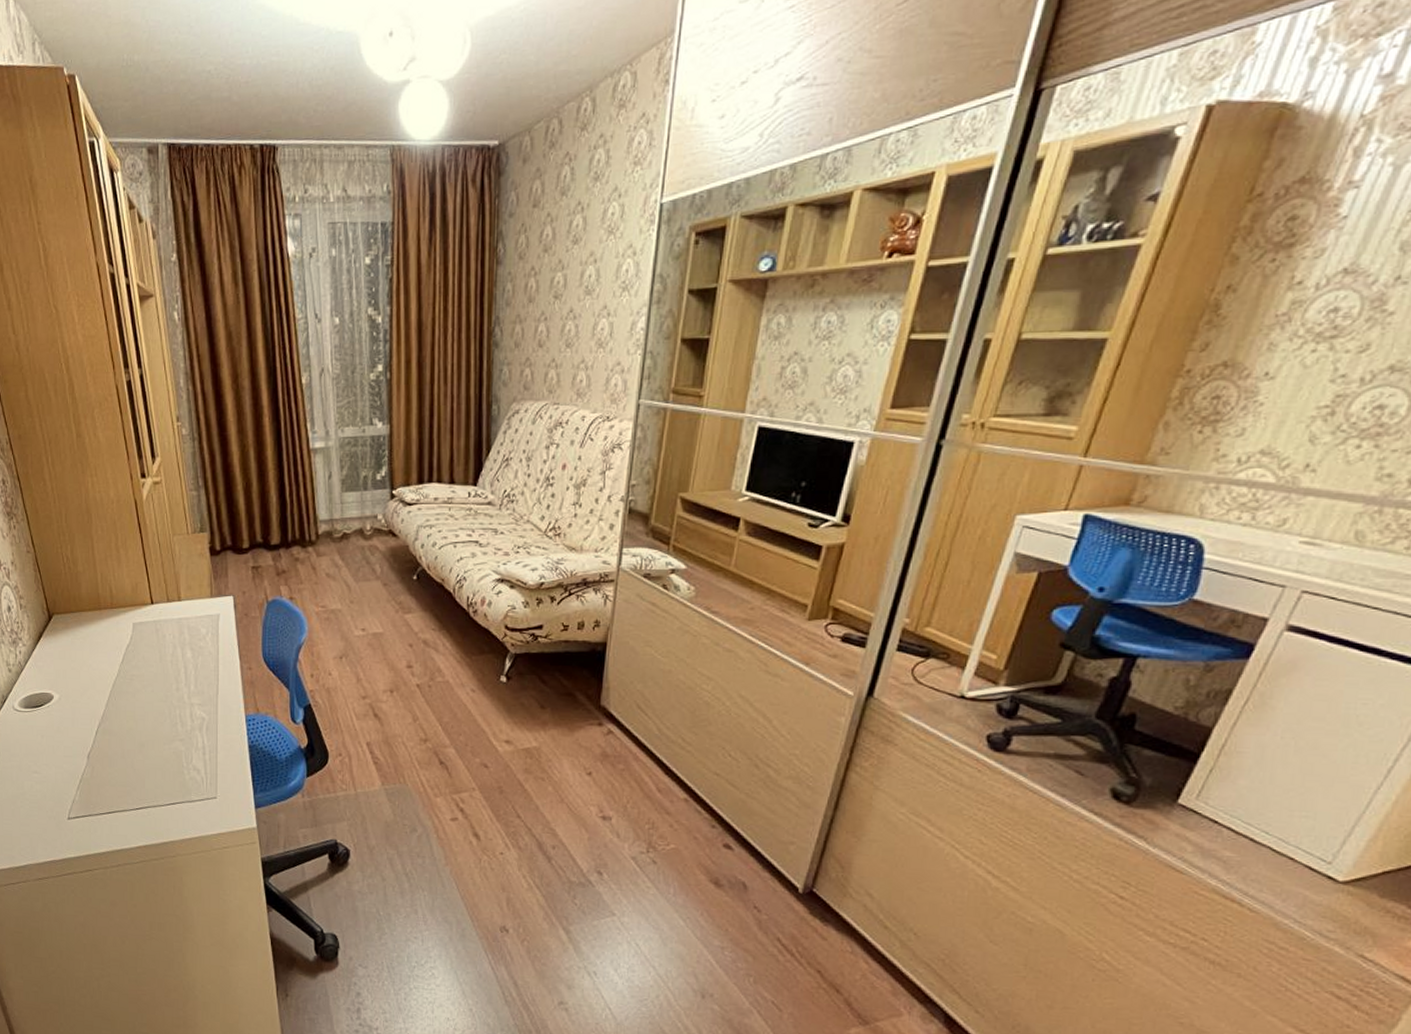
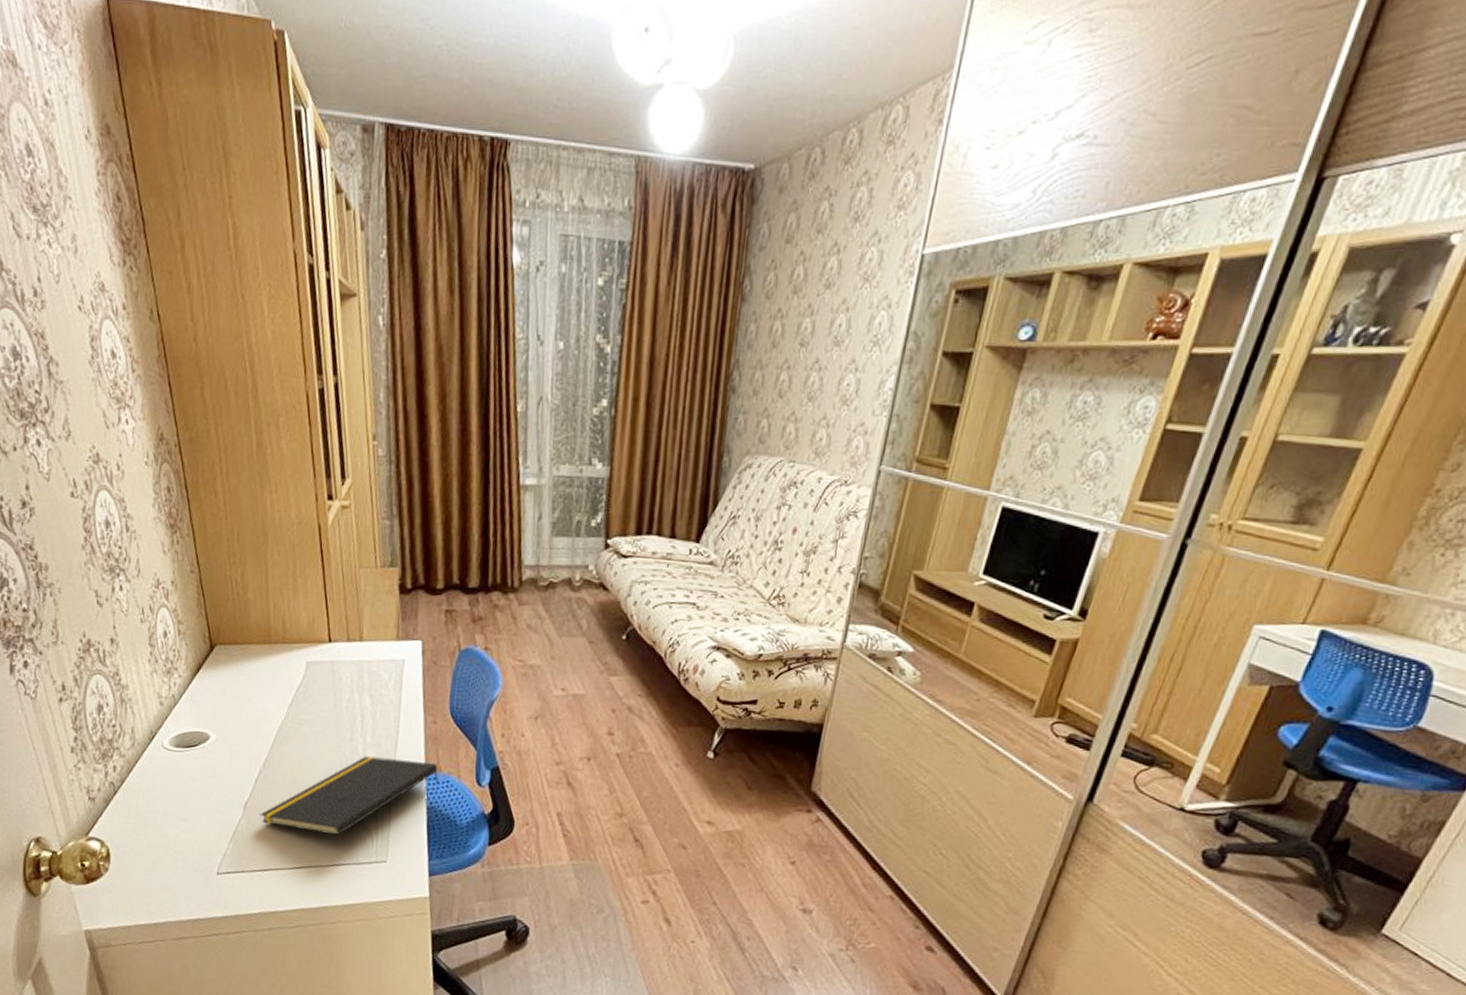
notepad: none [102,703,257,777] -> present [260,756,439,835]

